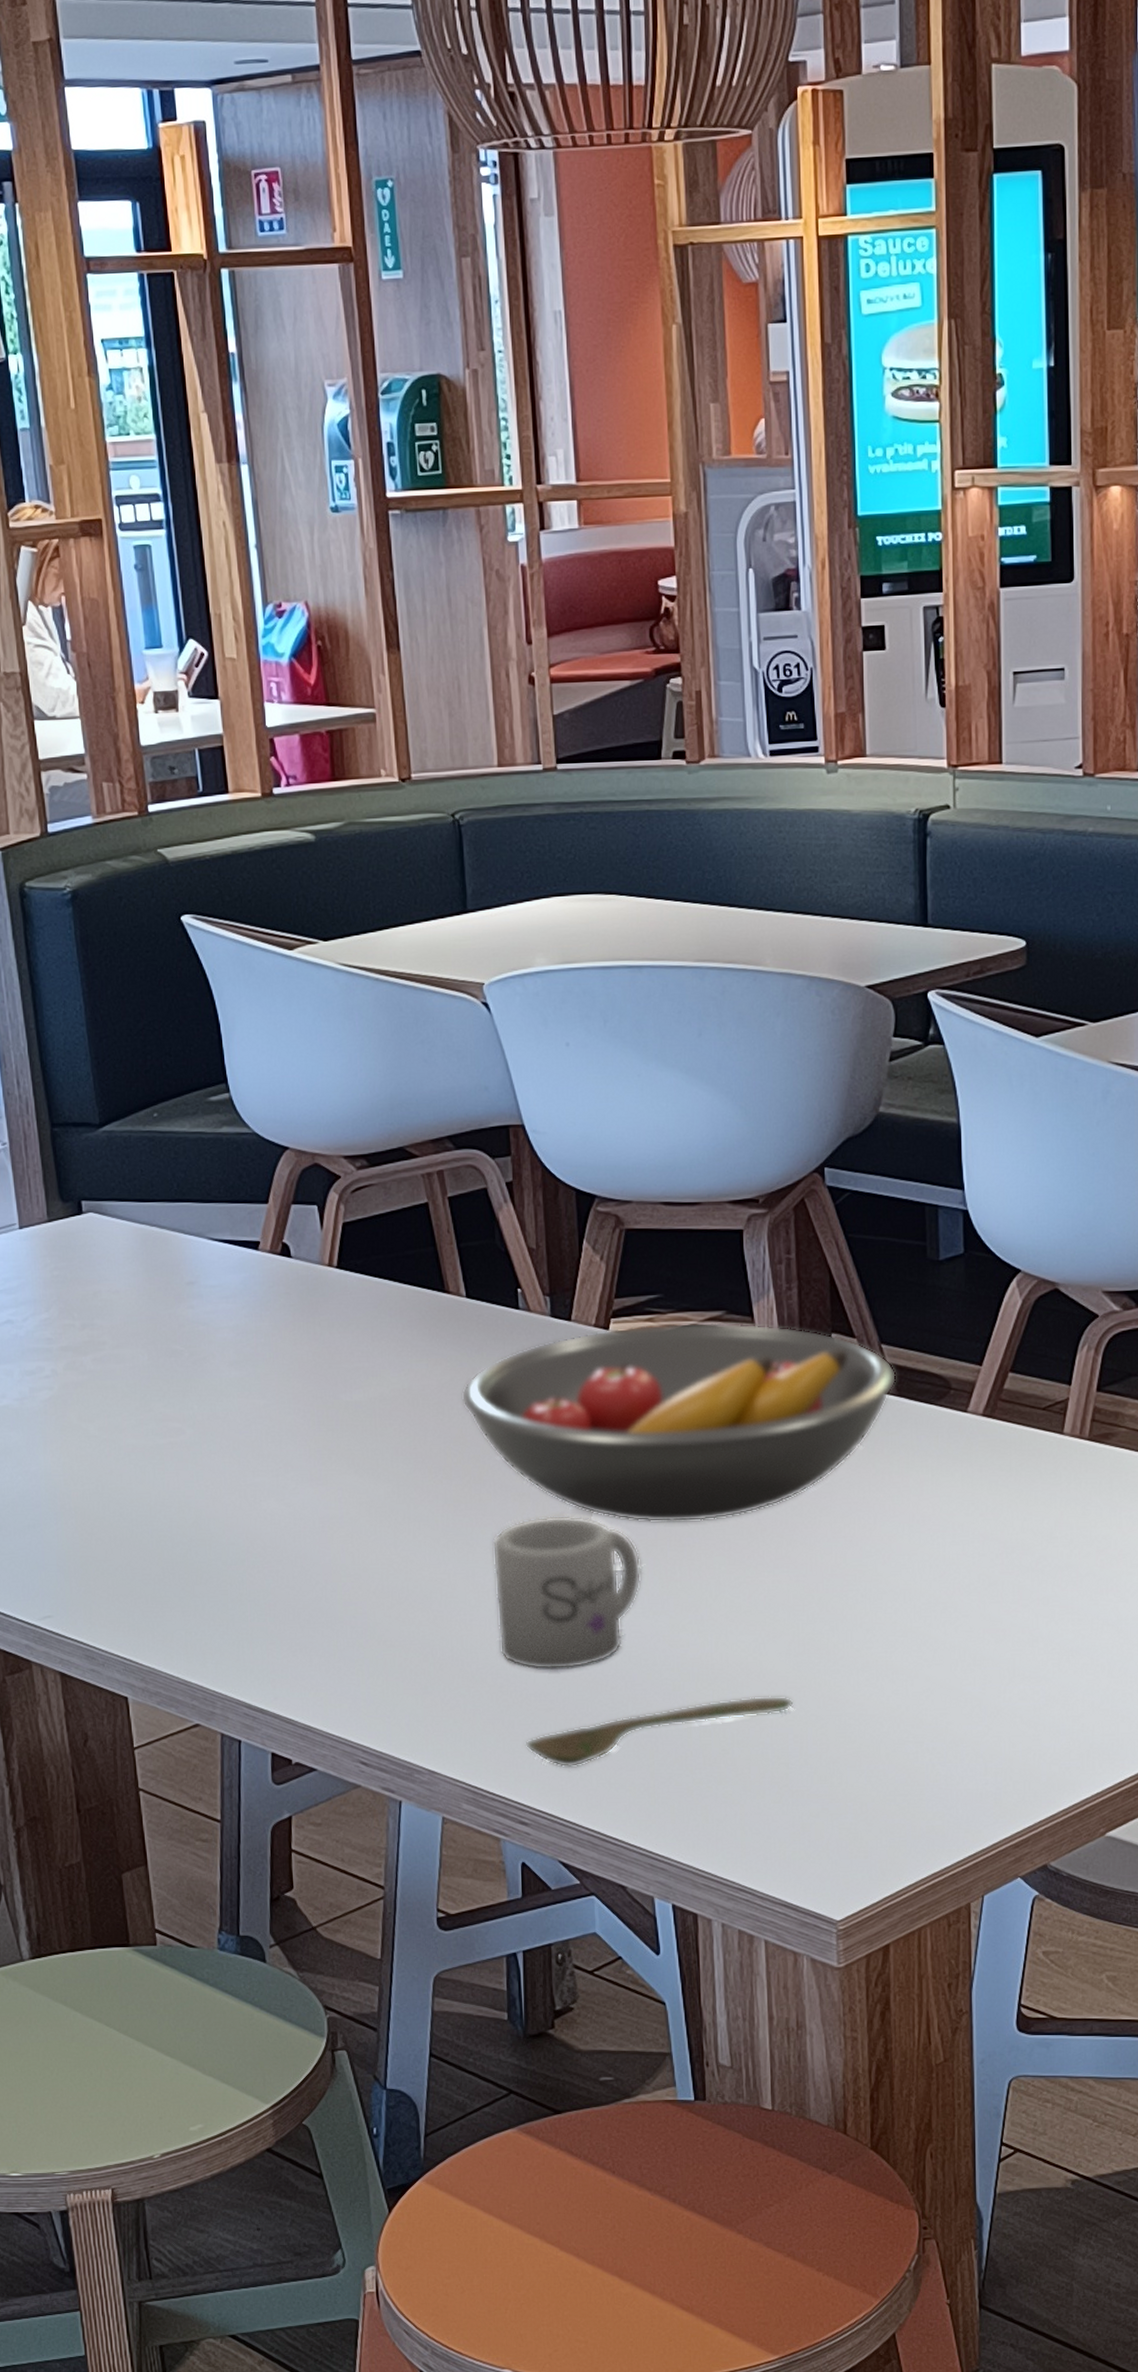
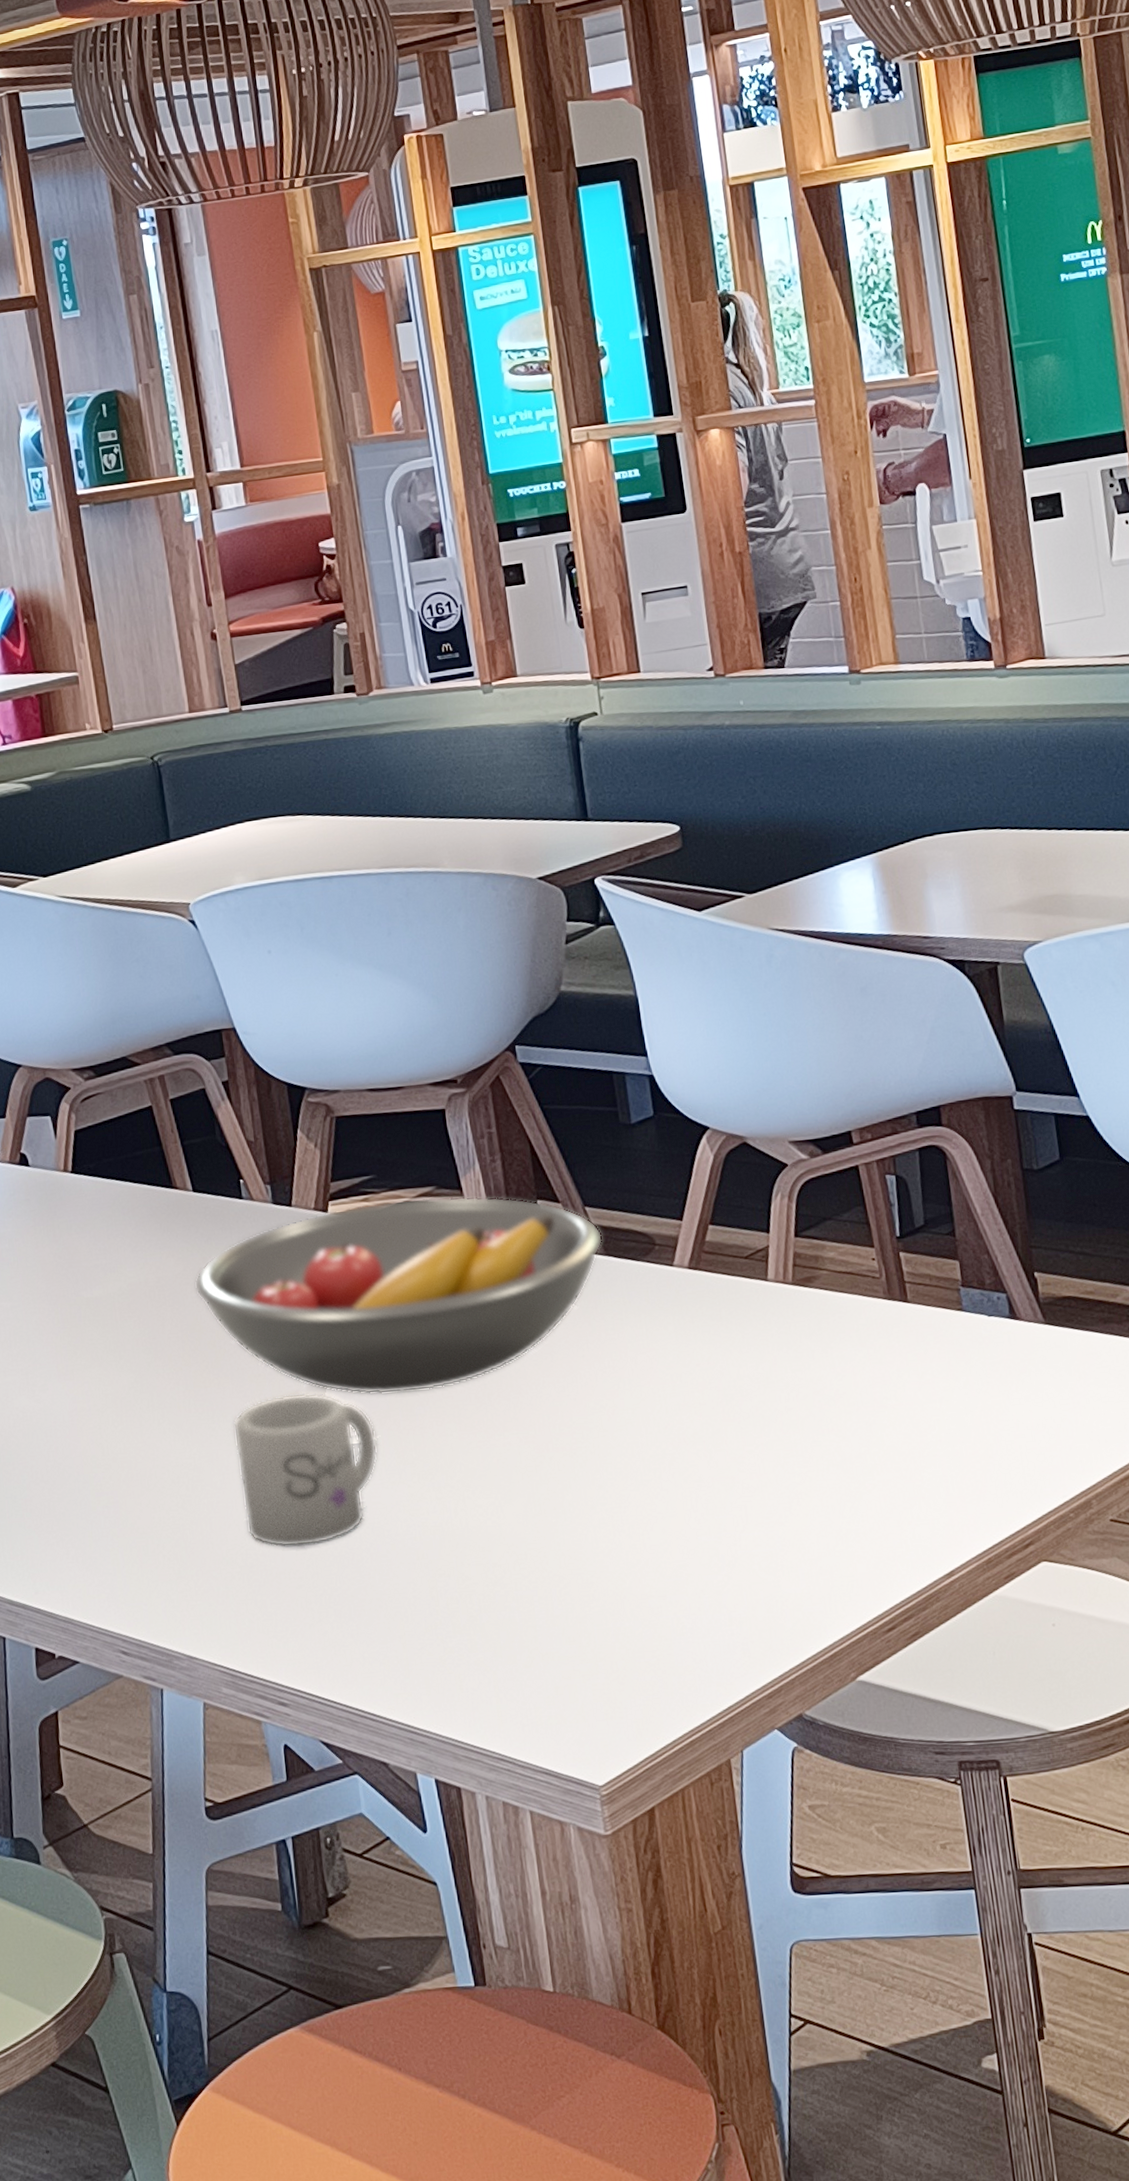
spoon: present [525,1696,794,1768] -> none [278,1558,535,1645]

